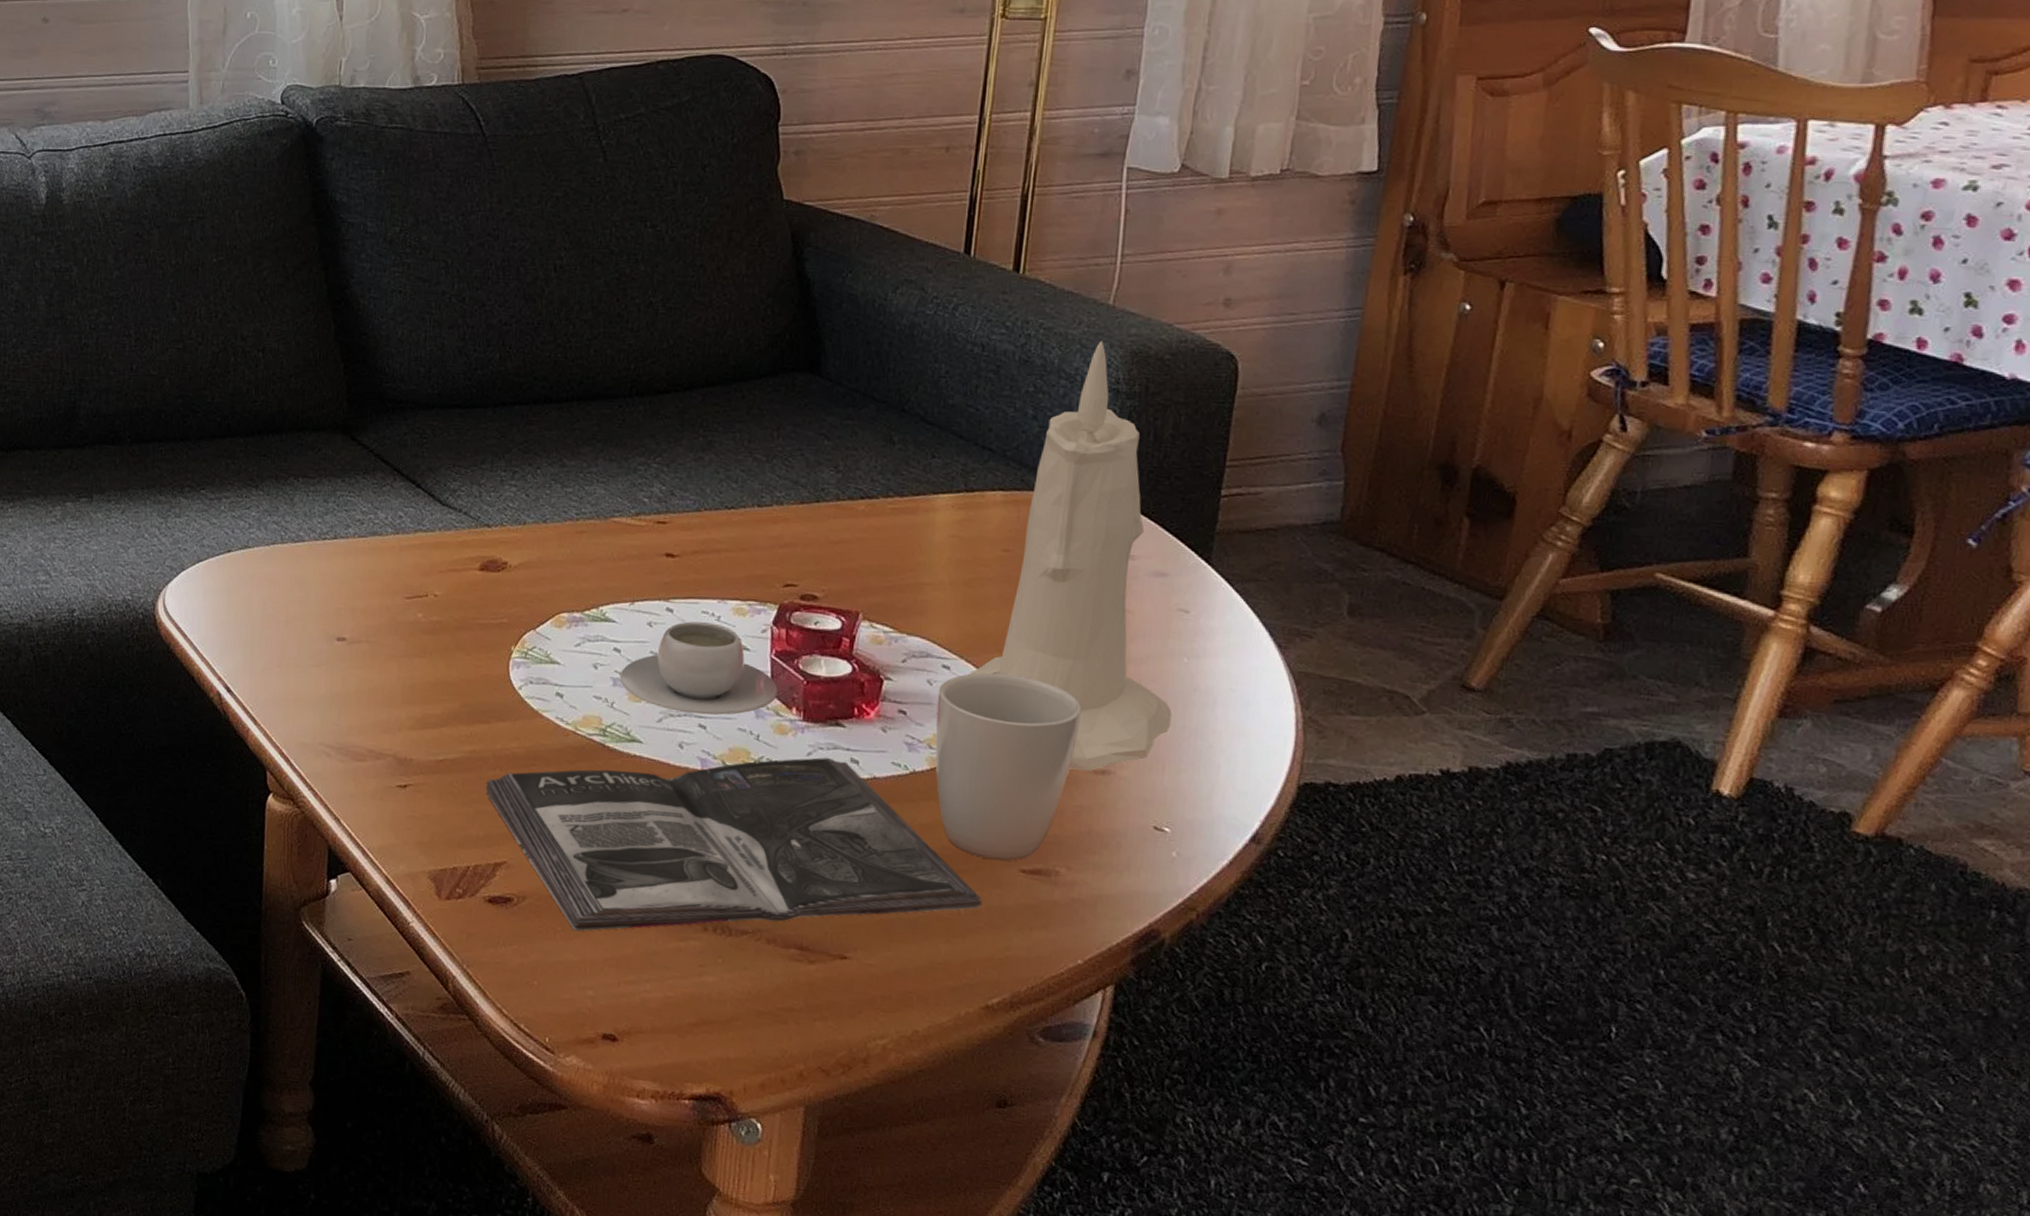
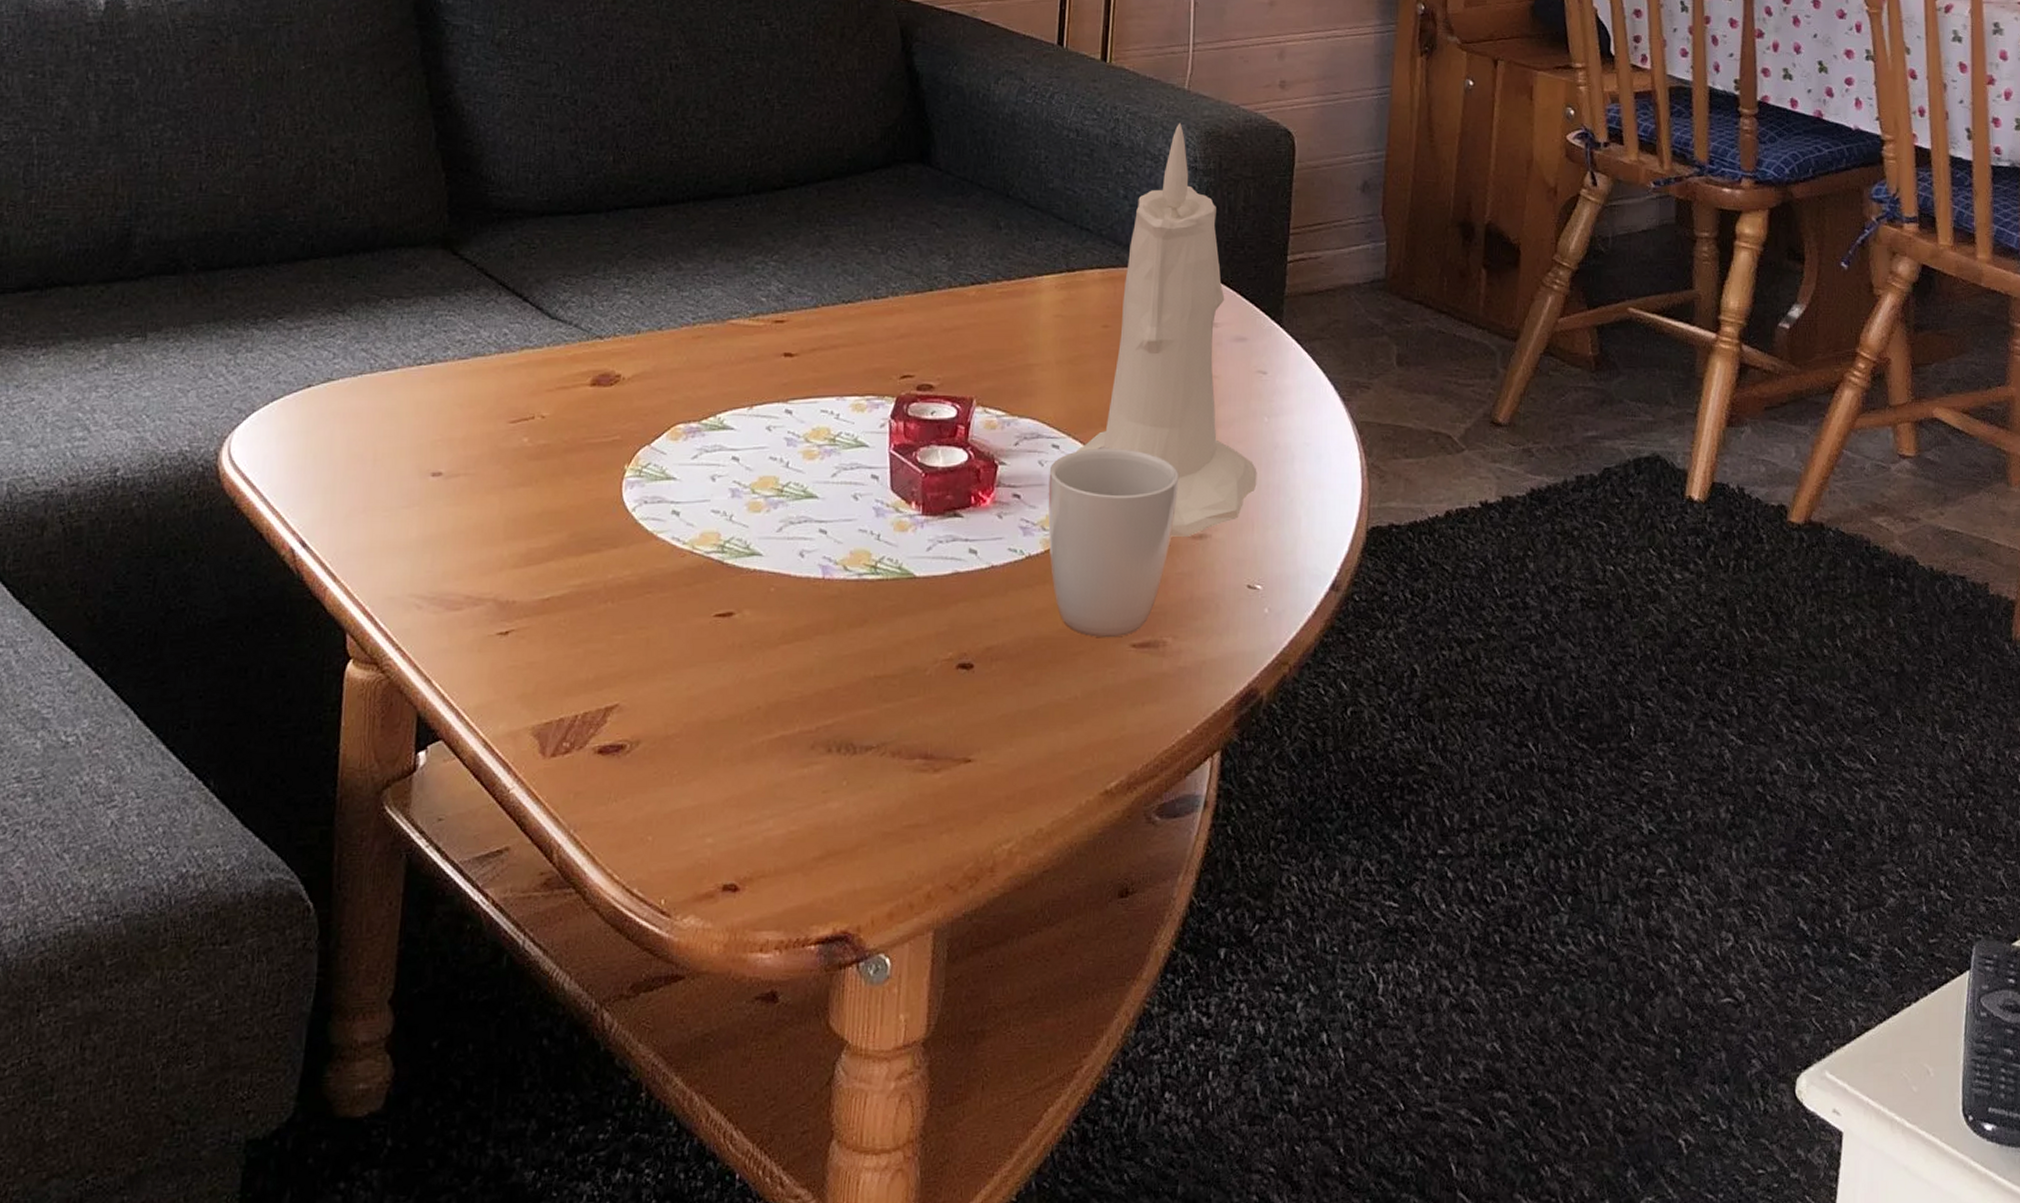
magazine: present [485,757,982,932] -> none [596,550,1097,773]
teacup: present [619,621,779,716] -> none [738,422,898,519]

